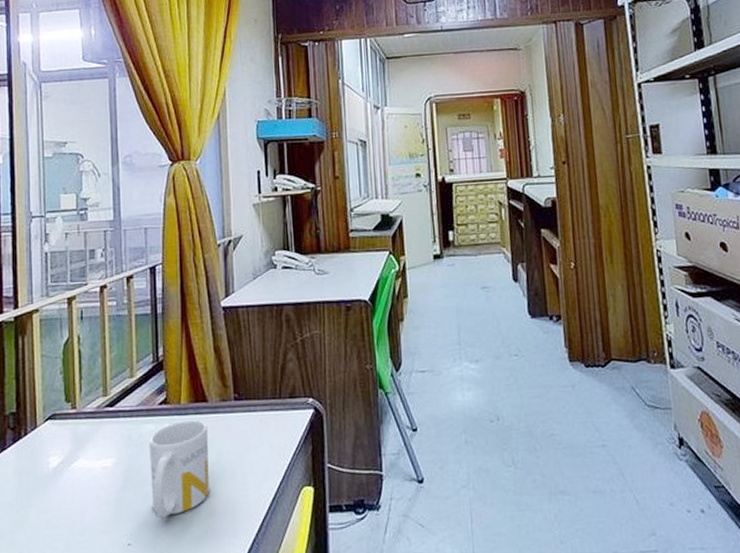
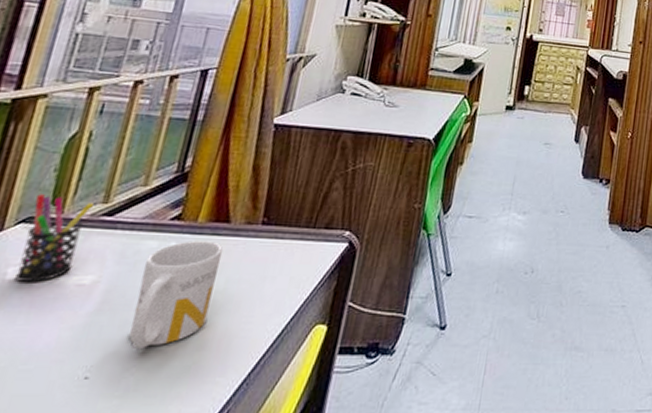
pen holder: none [54,394,98,468] -> present [15,194,95,282]

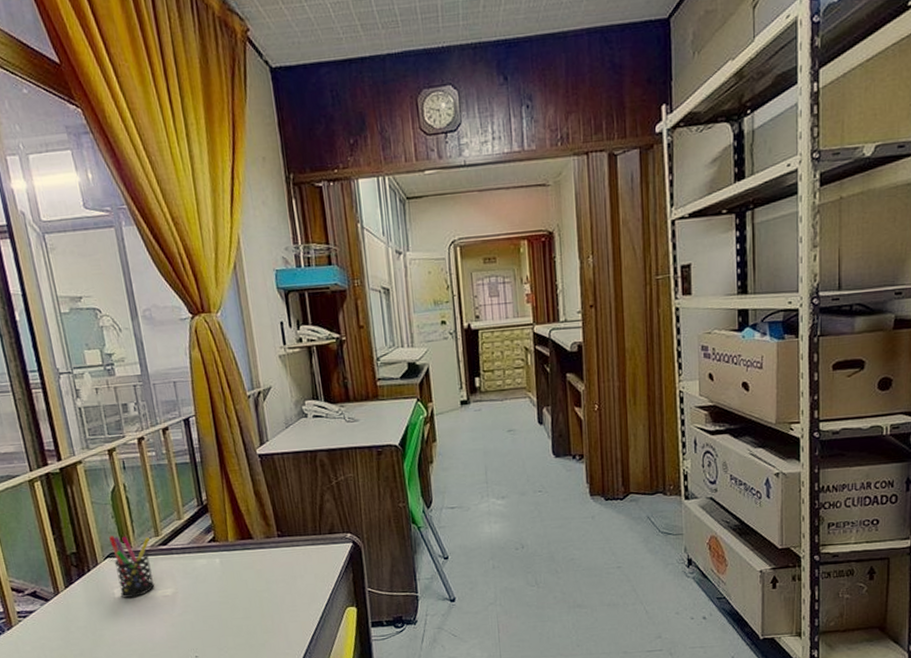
mug: present [129,241,224,348] -> none [203,554,263,635]

